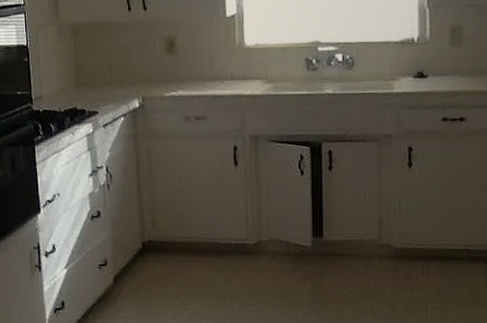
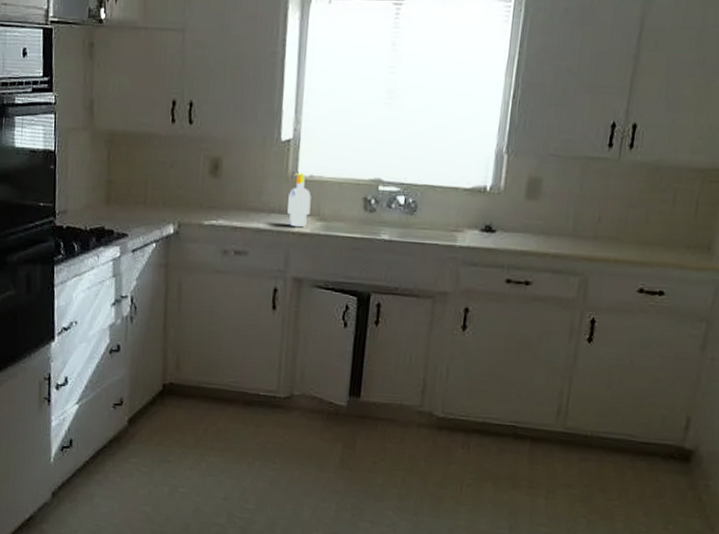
soap bottle: none [238,43,259,91] -> present [287,173,311,228]

